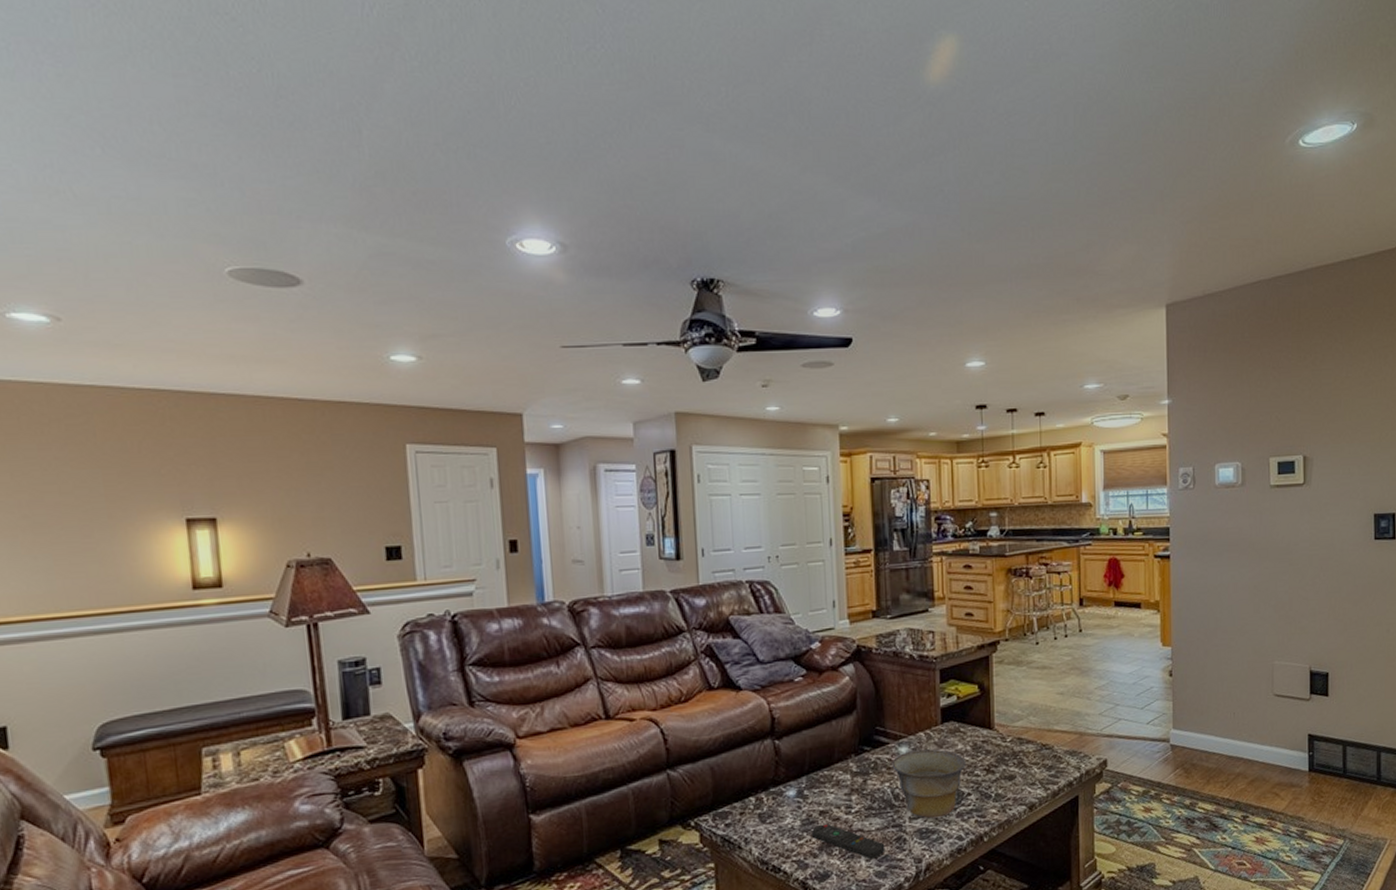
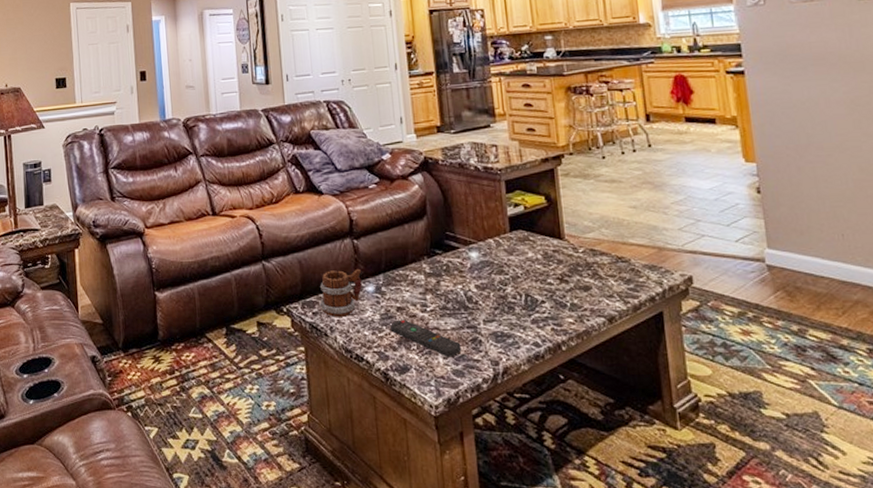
mug: none [733,772,782,828] -> present [319,268,362,317]
bowl: present [892,749,966,819] -> none [463,256,538,323]

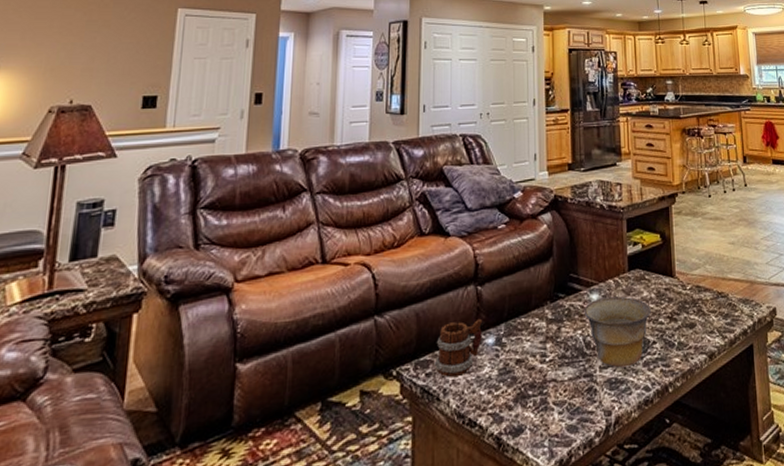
remote control: present [390,319,462,357] -> none [508,373,577,412]
bowl: none [463,256,538,323] -> present [584,296,651,368]

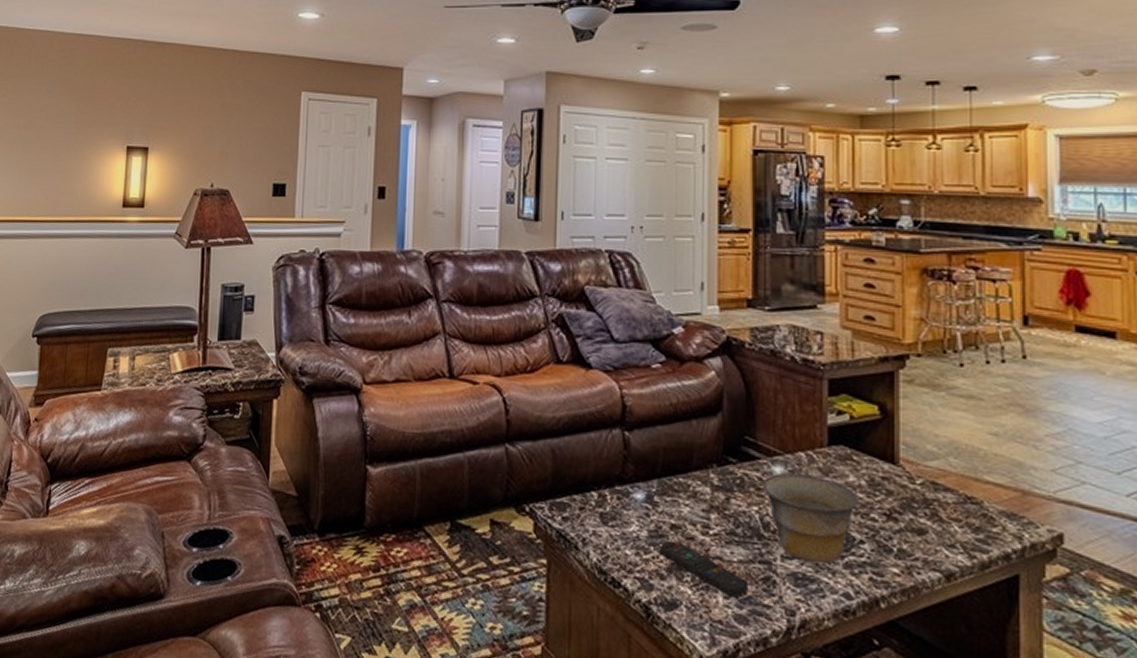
mug: present [434,318,482,377] -> none [572,466,629,528]
remote control: none [508,373,577,412] -> present [660,540,749,598]

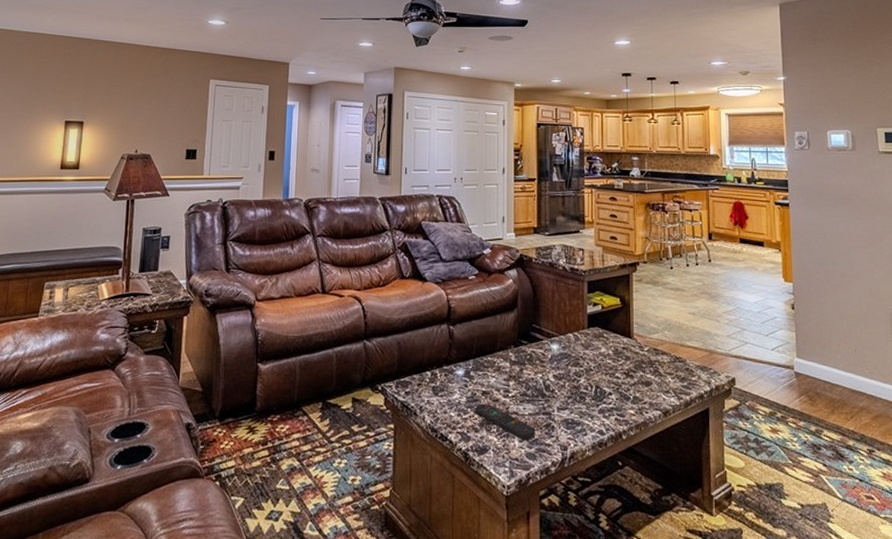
bowl: present [762,473,859,564] -> none [545,349,608,411]

